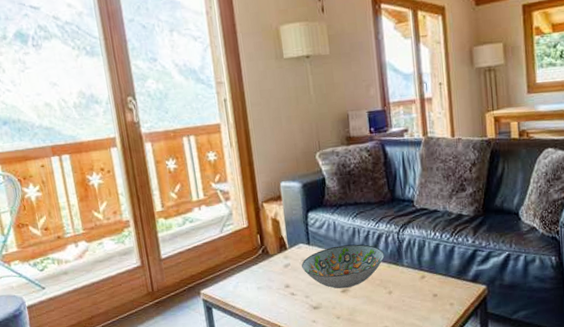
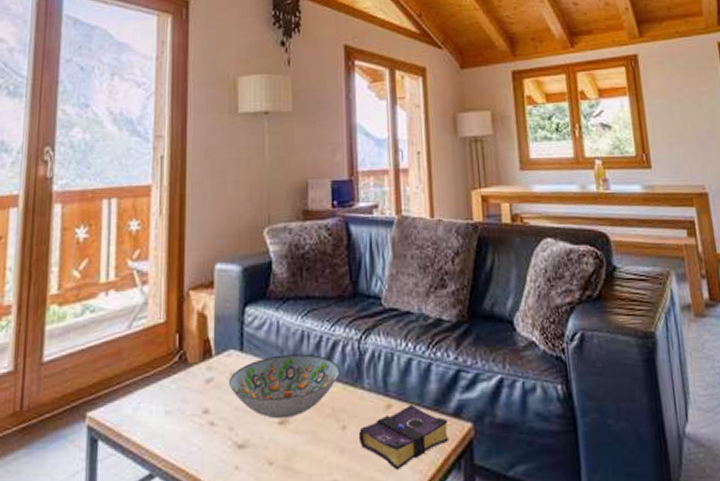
book: none [402,274,469,318] -> present [359,404,450,470]

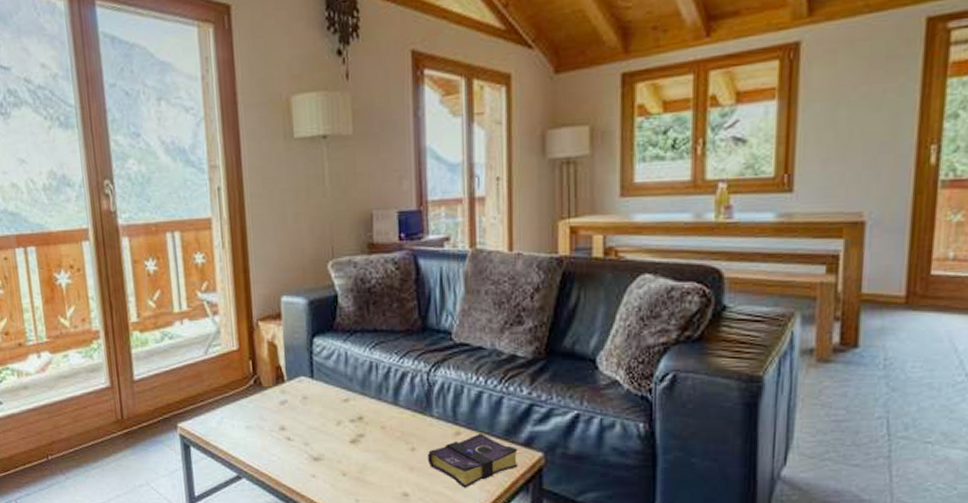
decorative bowl: present [229,353,340,419] -> none [302,383,408,439]

